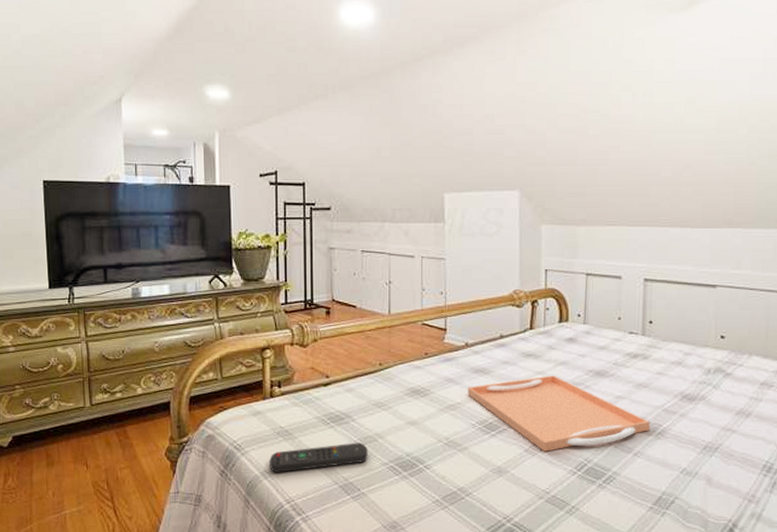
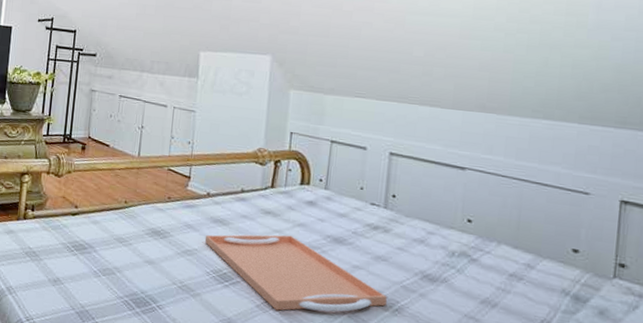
remote control: present [269,443,368,474] -> none [15,270,106,293]

